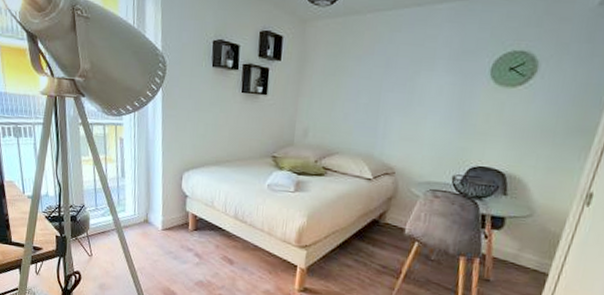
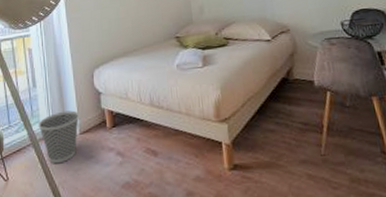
wastebasket: none [123,205,163,252] -> present [38,110,79,164]

